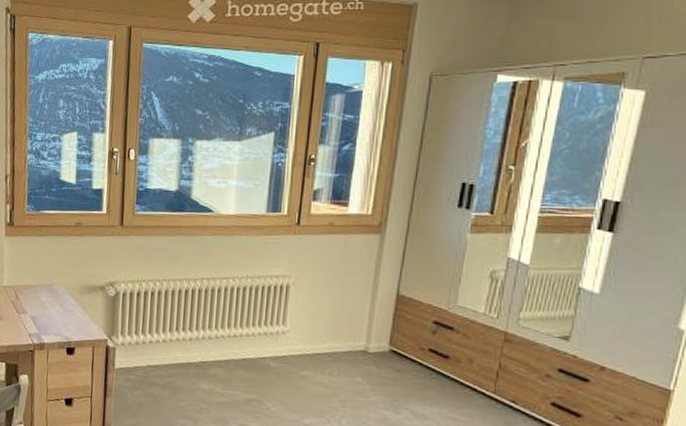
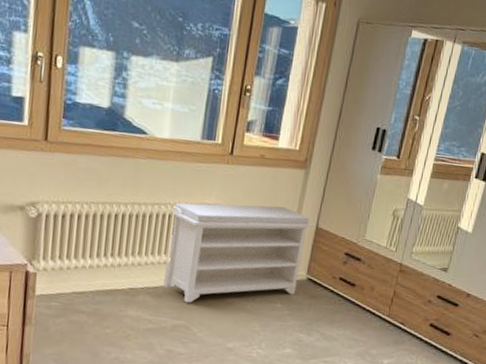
bench: none [234,274,393,377] -> present [163,202,313,303]

